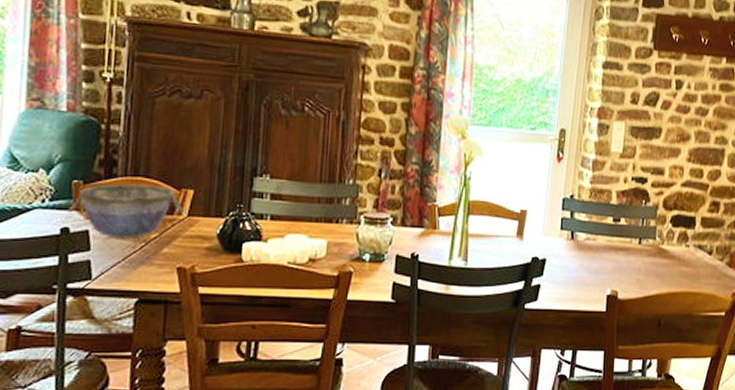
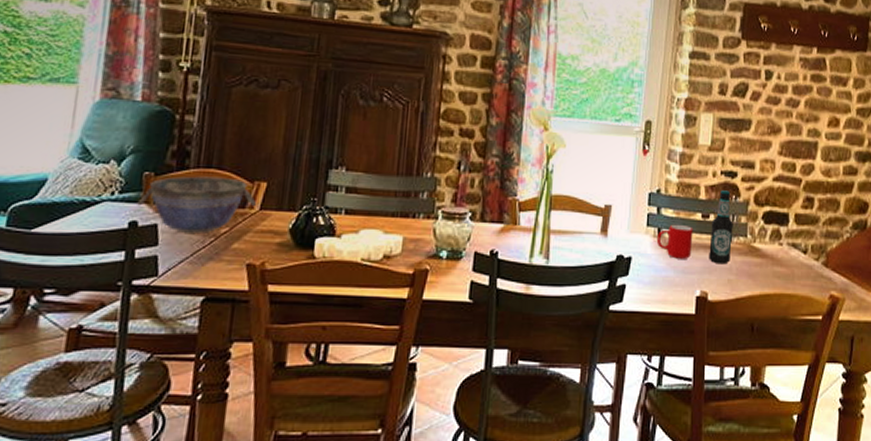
cup: none [569,227,605,260] -> present [656,224,693,259]
bottle: none [619,195,643,265] -> present [709,190,733,265]

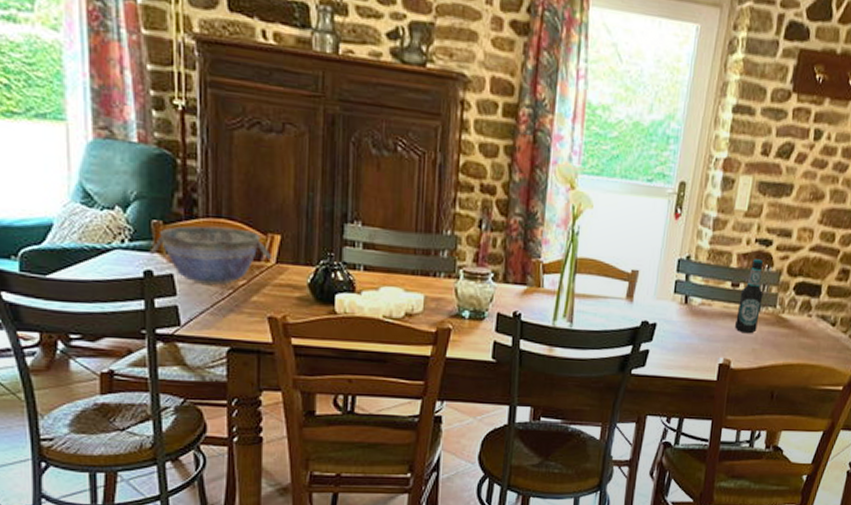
cup: present [656,224,693,259] -> none [683,292,722,327]

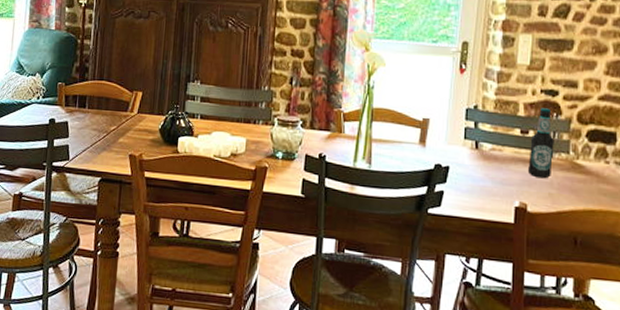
bowl: present [149,226,271,285] -> none [54,86,135,130]

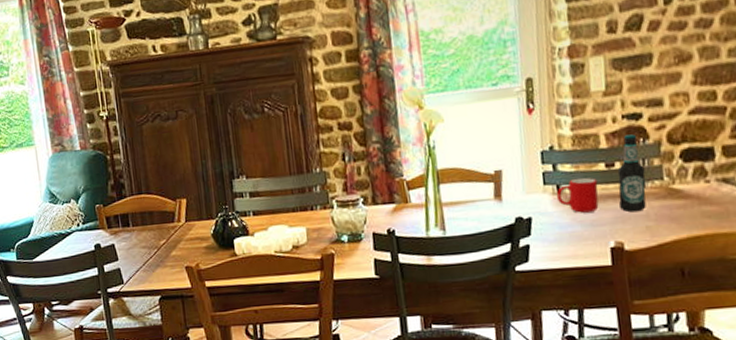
cup: none [474,138,512,172] -> present [556,177,599,213]

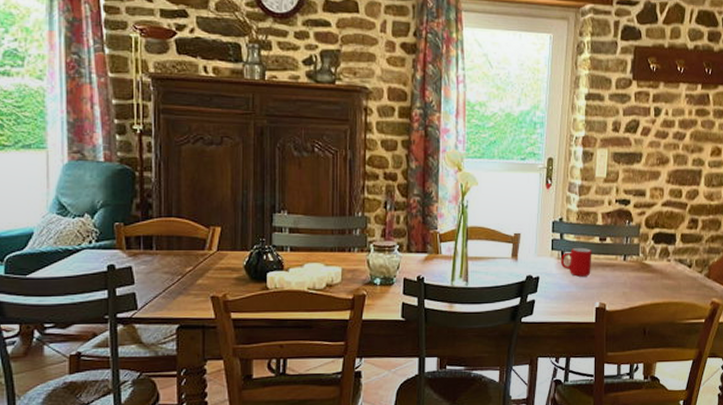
bottle: present [617,134,646,213] -> none [606,216,627,280]

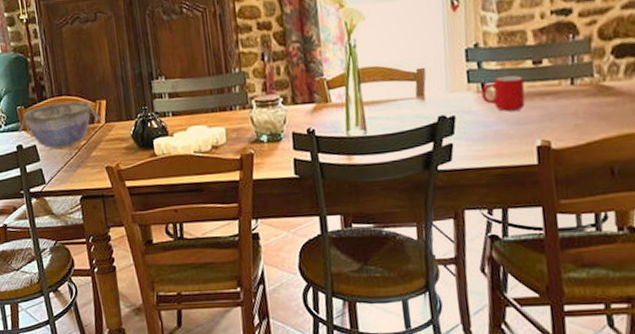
bowl: none [112,224,213,273] -> present [18,101,101,149]

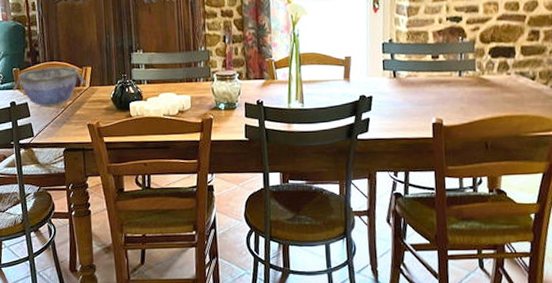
cup: present [481,75,525,112] -> none [392,66,425,94]

